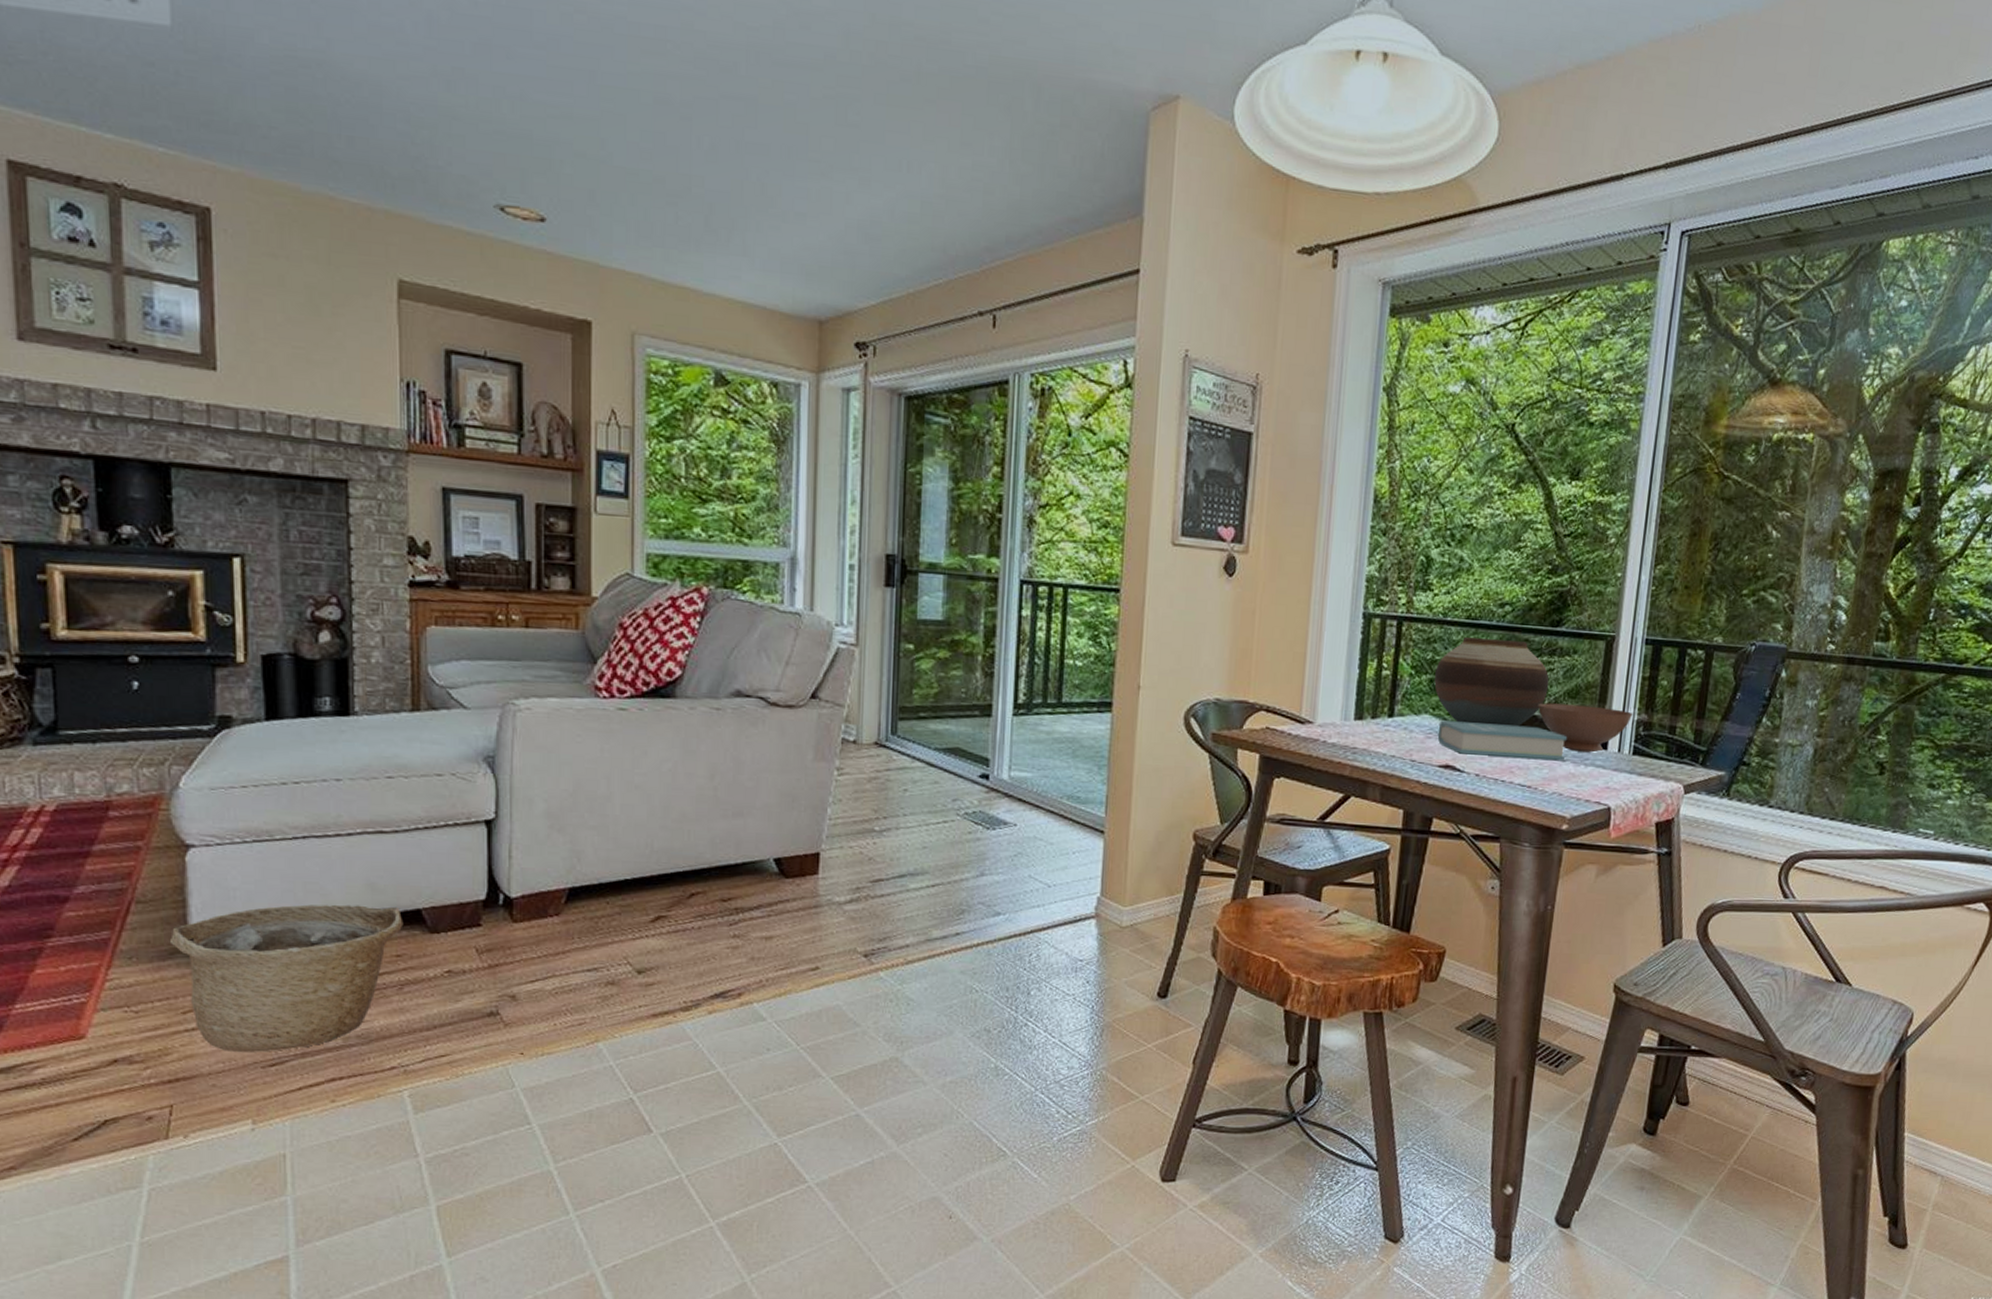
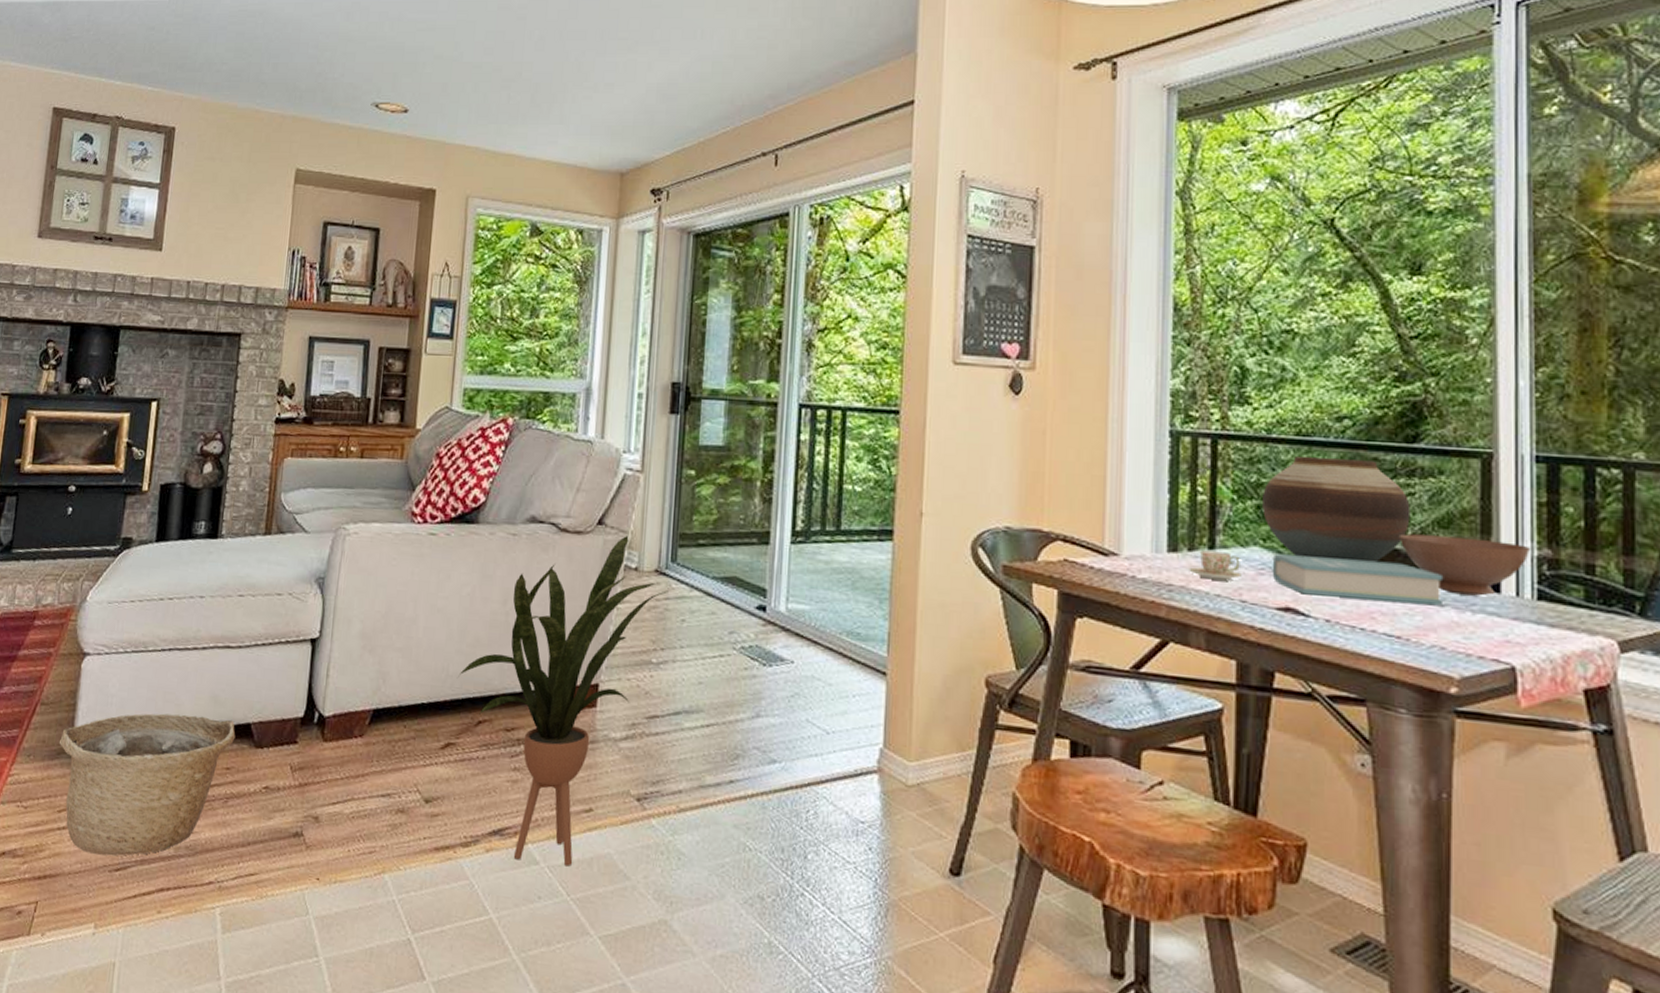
house plant: none [664,709,890,1020] -> present [458,536,669,867]
teacup: none [1371,718,1413,744] -> present [1189,550,1242,581]

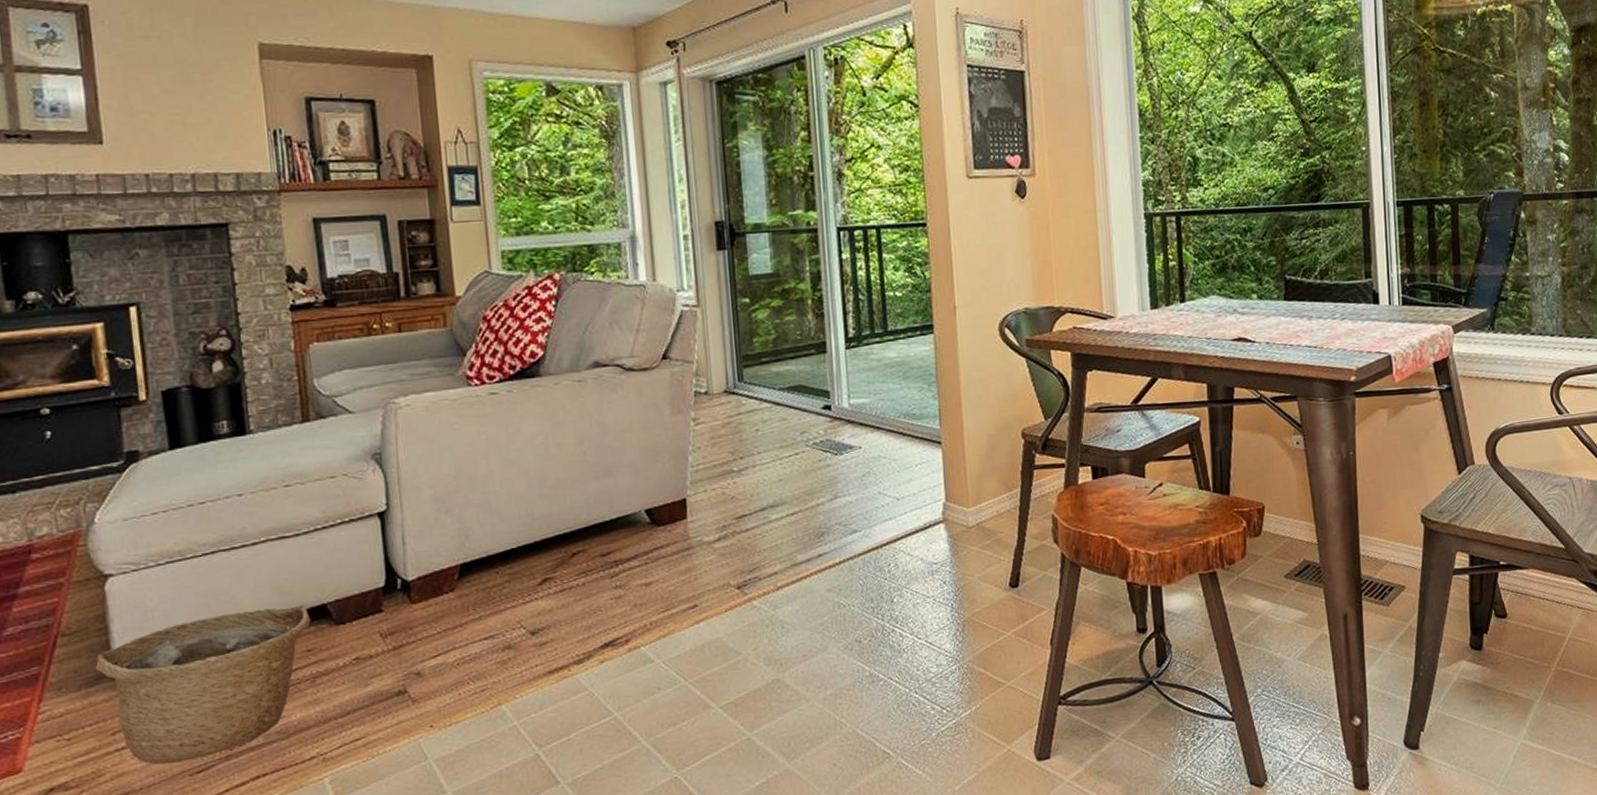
house plant: present [458,536,669,867] -> none [544,365,740,663]
teacup: present [1189,550,1242,581] -> none [1167,303,1206,326]
vase: present [1262,457,1411,563] -> none [1216,219,1318,299]
book: present [1272,554,1442,605] -> none [1226,292,1342,326]
bowl: present [1398,533,1531,596] -> none [1311,267,1397,310]

